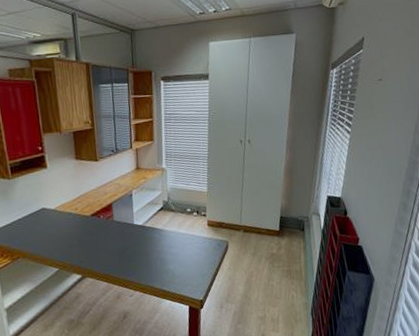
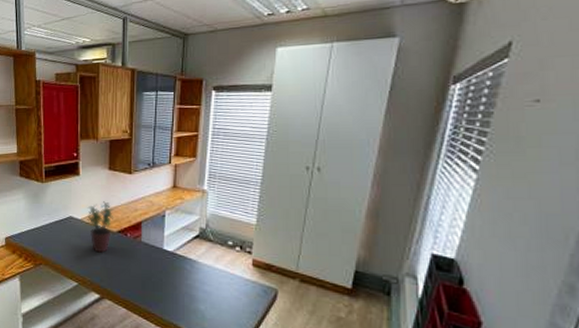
potted plant: none [59,189,86,237] -> present [87,201,114,253]

